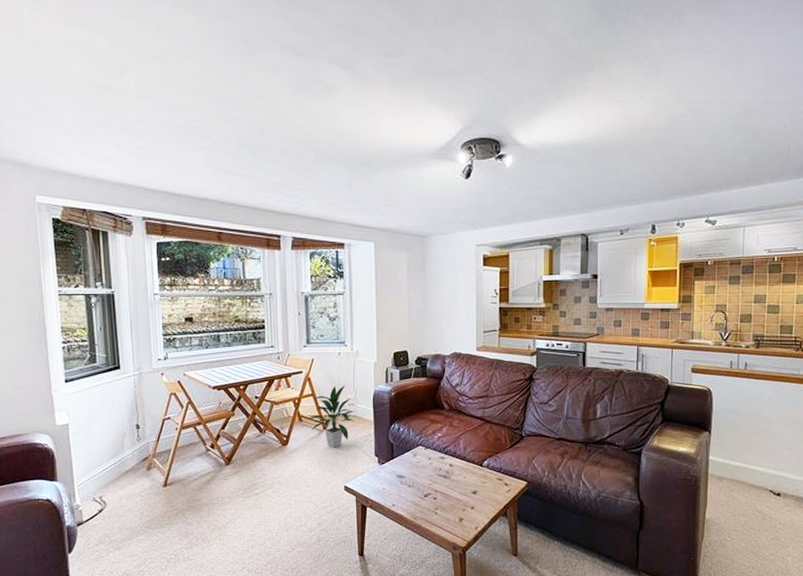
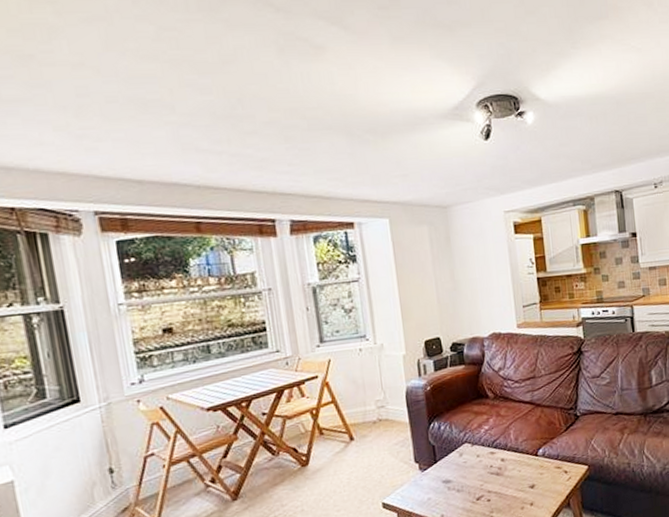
indoor plant: present [307,384,355,448] -> none [329,384,386,461]

